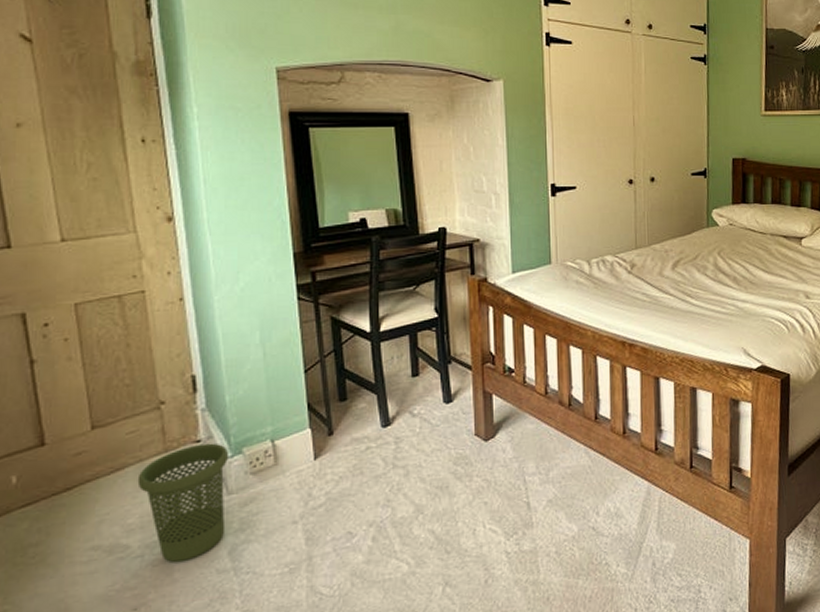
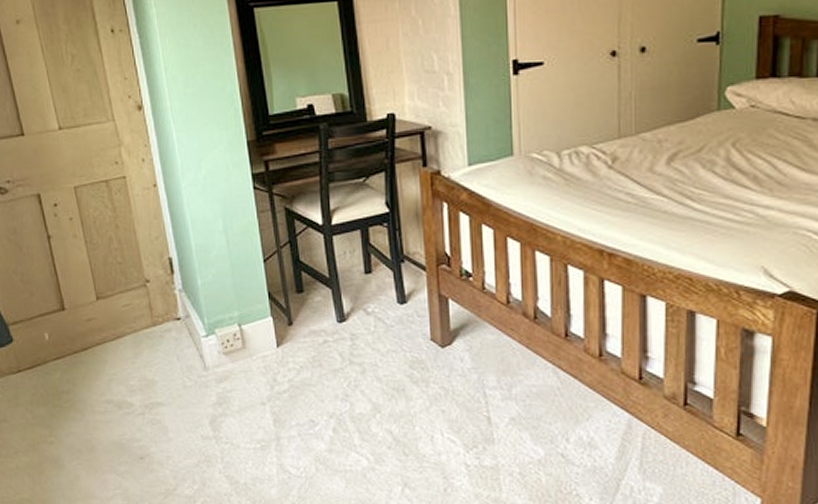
trash bin: present [137,443,229,562] -> none [134,321,206,424]

